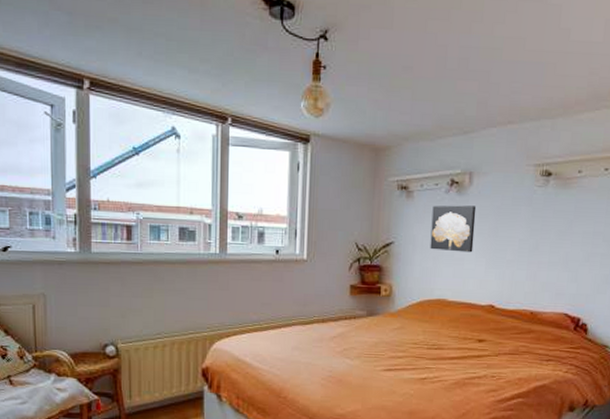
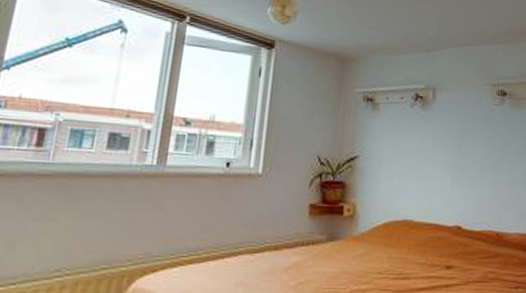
wall art: present [430,205,477,253] -> none [395,119,440,169]

